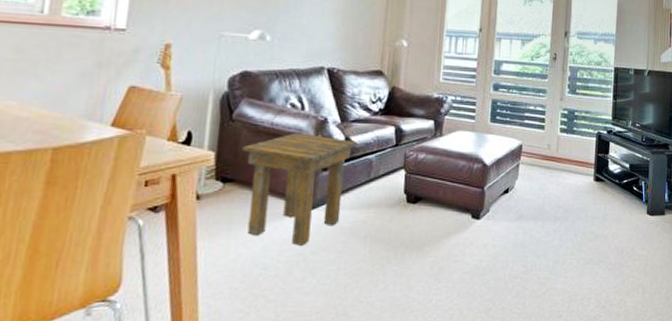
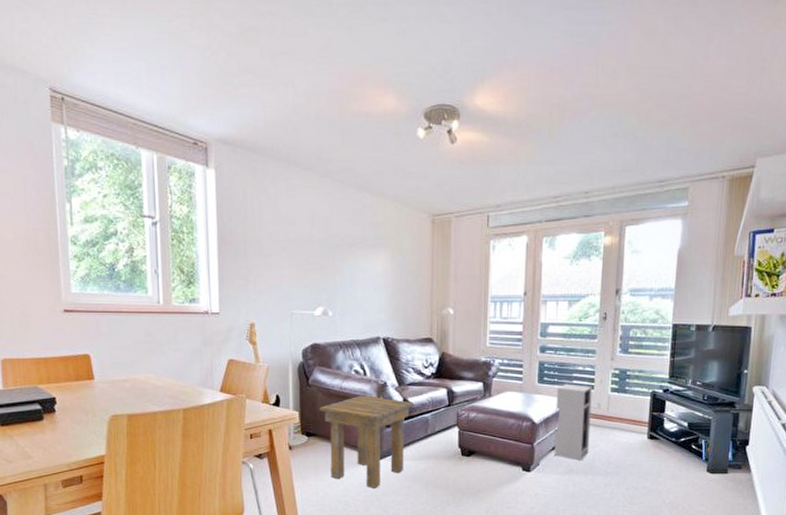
speaker: none [504,123,543,206] -> present [554,383,592,461]

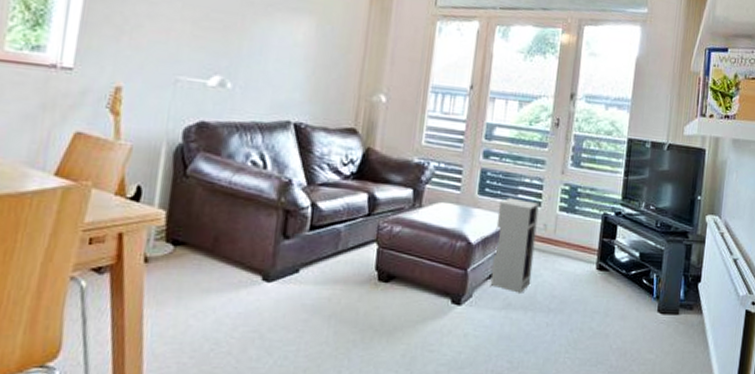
side table: present [319,395,414,488] -> none [196,194,324,321]

